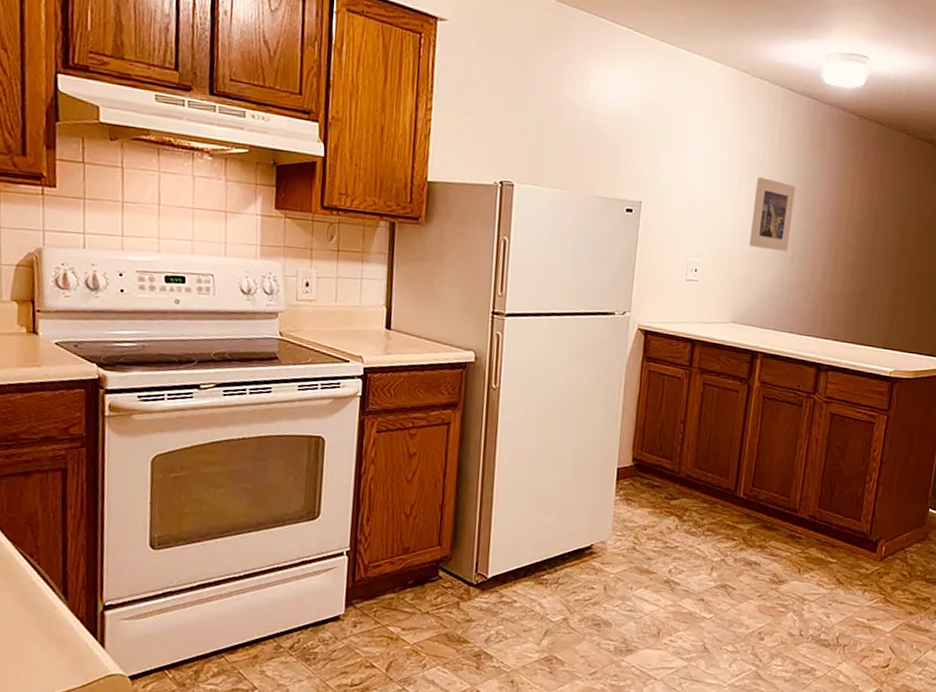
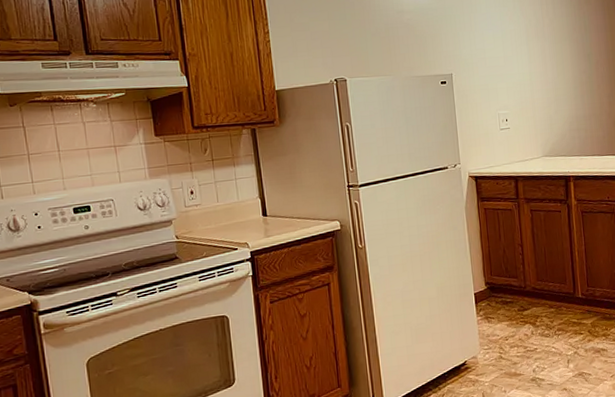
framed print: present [749,177,796,252] -> none [541,36,577,93]

